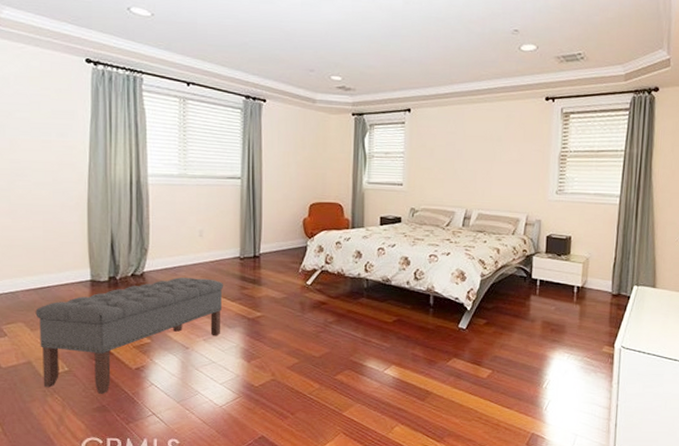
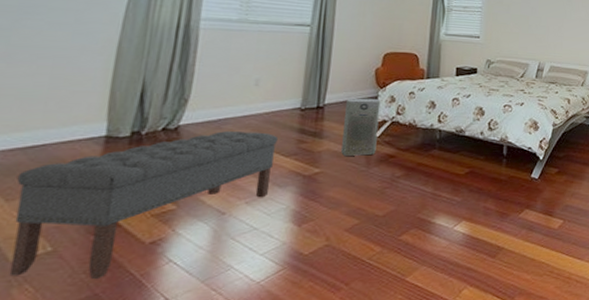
air purifier: none [278,247,310,302] -> present [341,98,381,156]

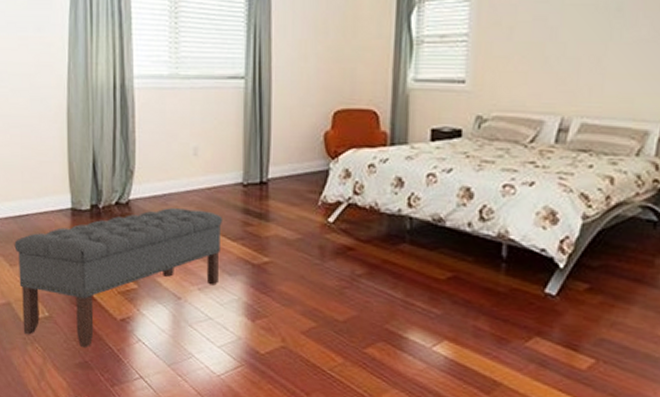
air purifier: present [341,98,381,156] -> none [291,171,333,246]

